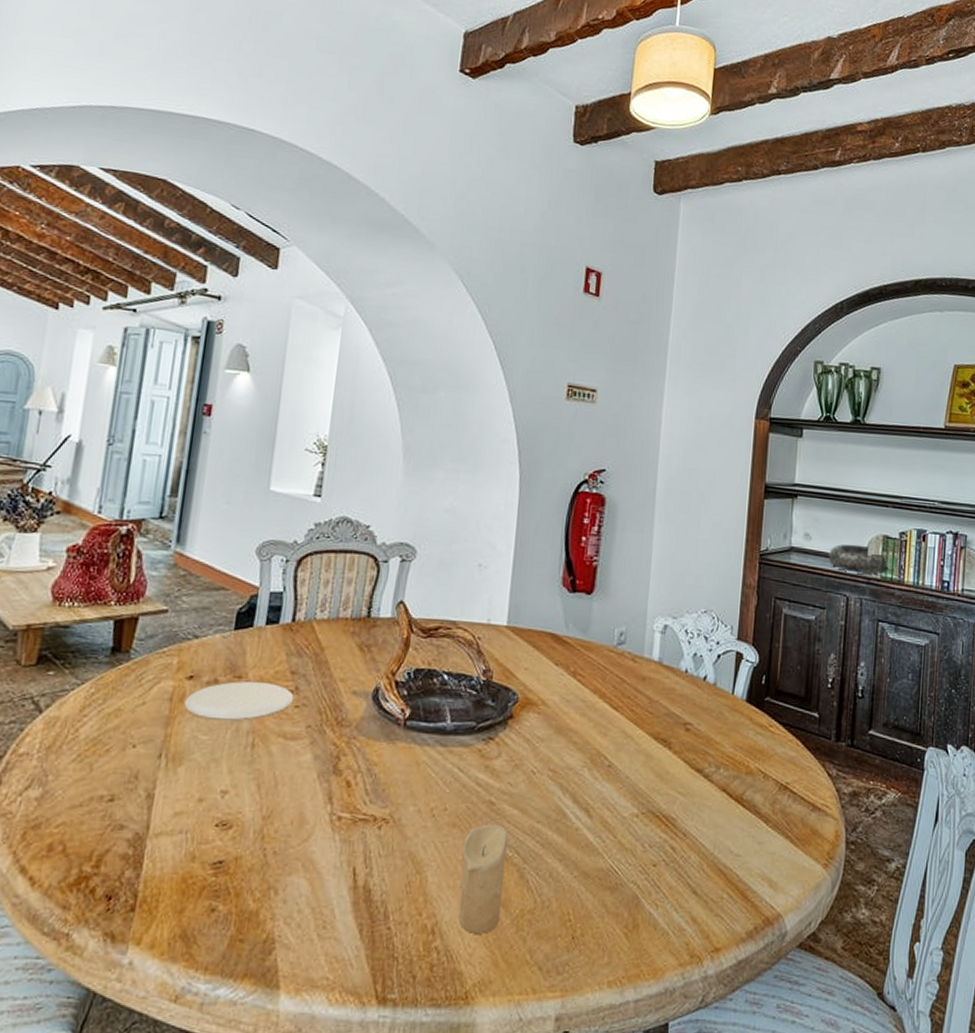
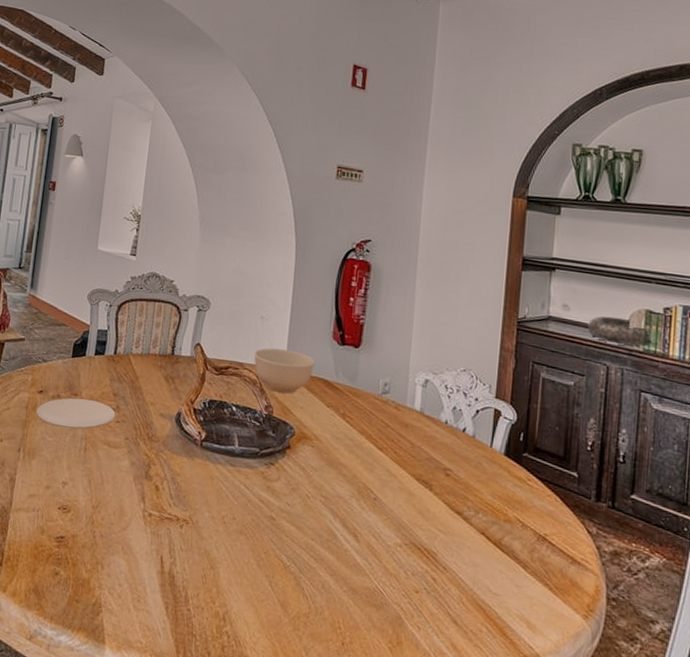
candle: present [458,824,509,934] -> none [245,535,287,628]
bowl: none [469,600,542,654] -> present [254,348,315,394]

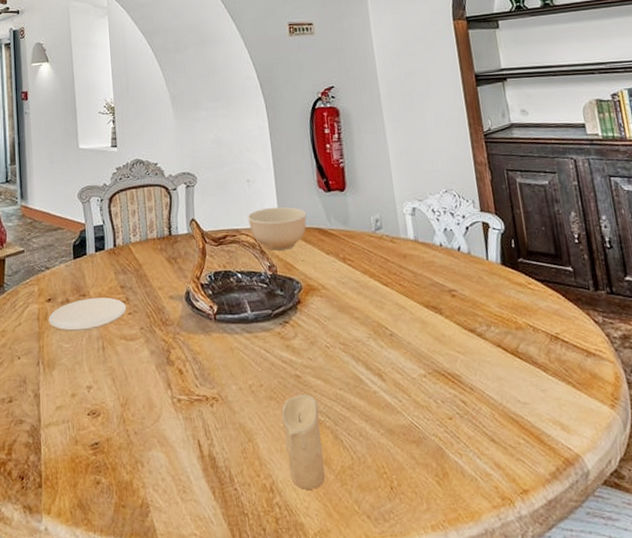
candle: none [245,535,287,628] -> present [281,394,326,490]
decorative bowl: present [588,316,654,347] -> none [547,111,610,138]

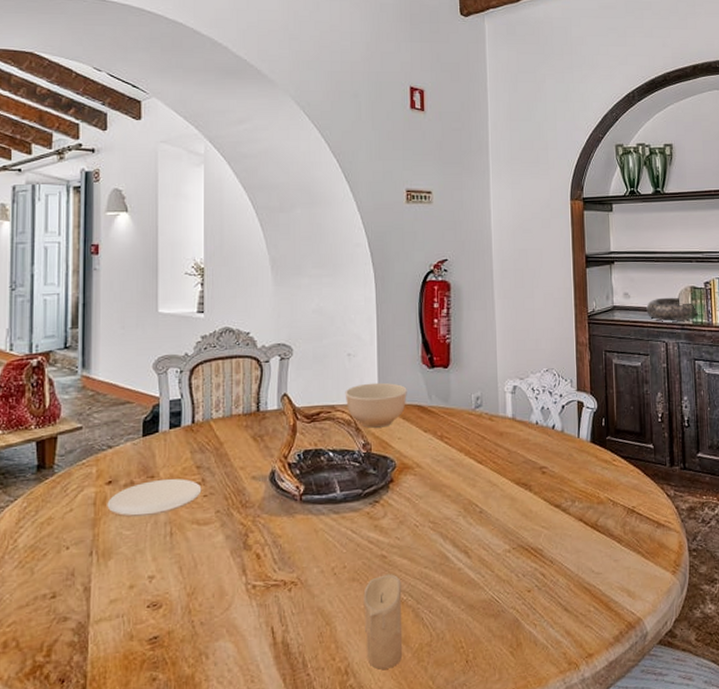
decorative bowl: none [547,111,610,138] -> present [646,297,700,322]

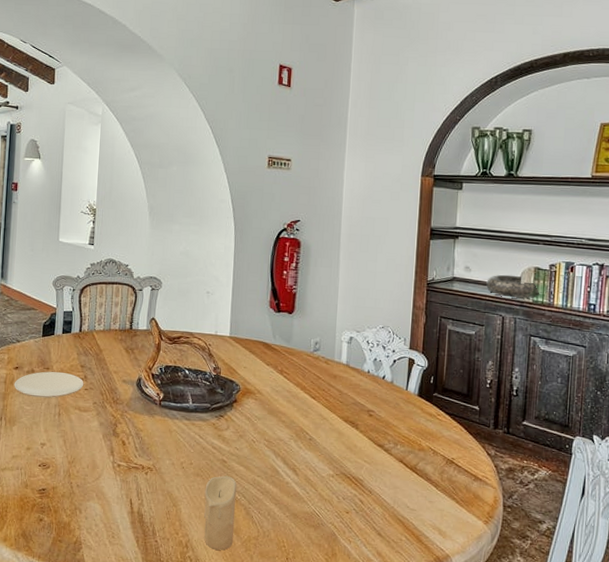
bowl: present [345,382,407,428] -> none [202,318,255,356]

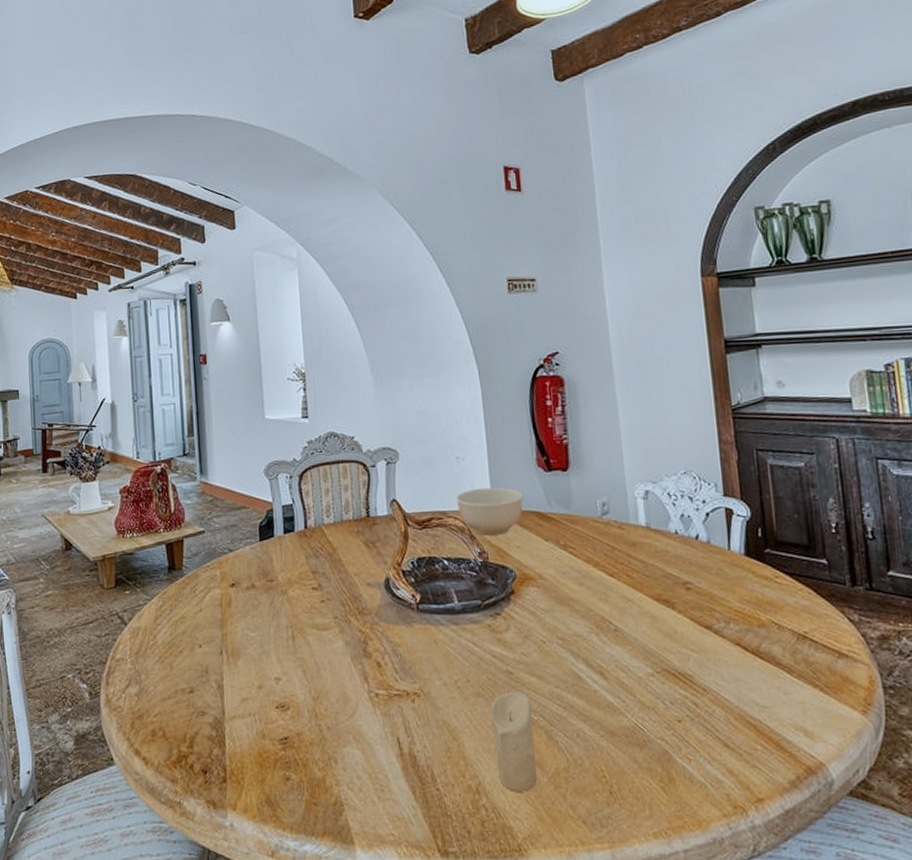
plate: present [14,371,84,398] -> none [232,582,319,620]
bowl: none [202,318,255,356] -> present [455,487,524,536]
decorative bowl: present [486,274,542,299] -> none [807,384,881,414]

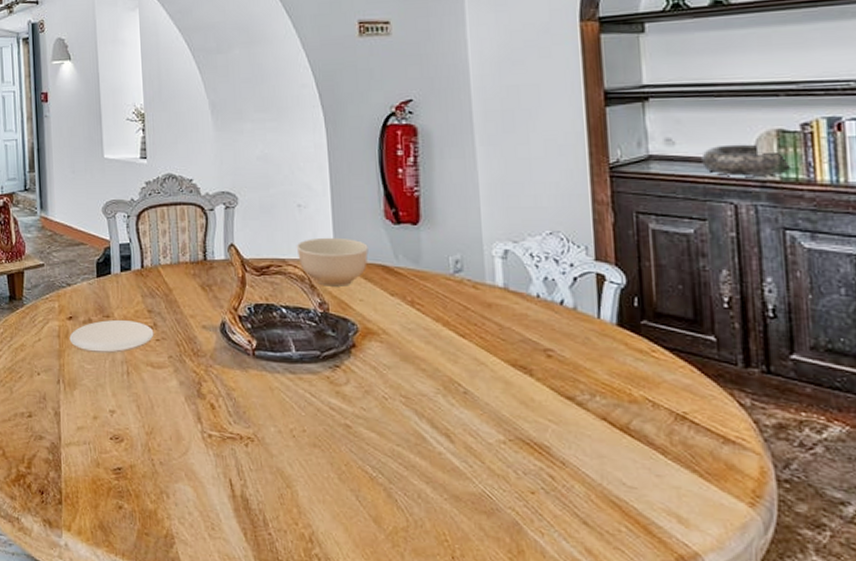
plate: none [232,582,319,620] -> present [69,319,154,354]
candle: present [490,691,538,792] -> none [326,445,375,546]
decorative bowl: none [807,384,881,414] -> present [701,144,793,177]

